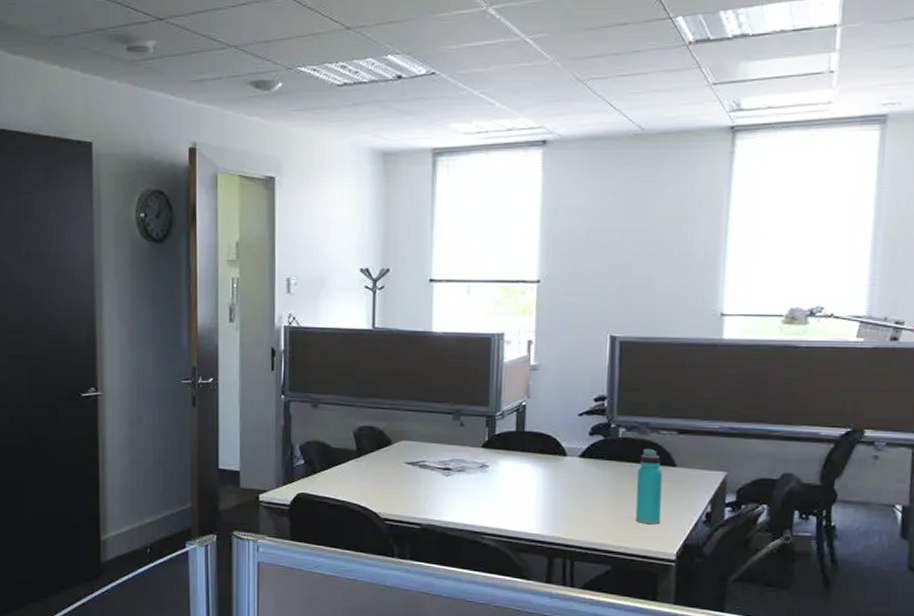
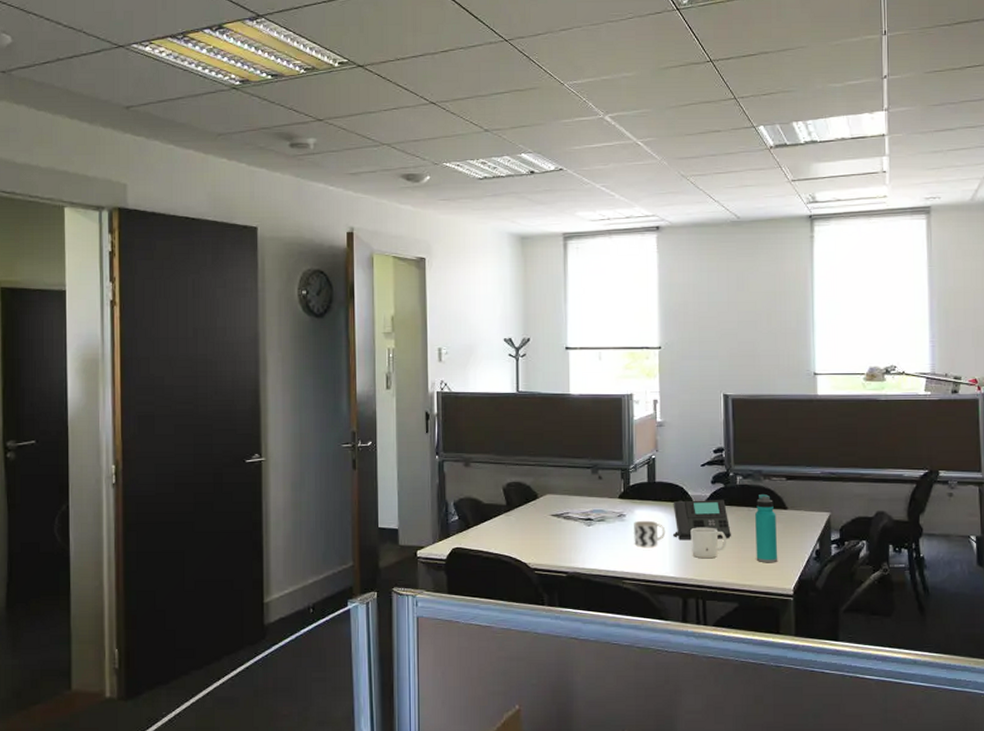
cup: none [496,472,533,503] -> present [633,520,666,548]
phone: none [541,452,608,496] -> present [673,500,731,539]
mug: none [561,482,602,517] -> present [690,527,726,559]

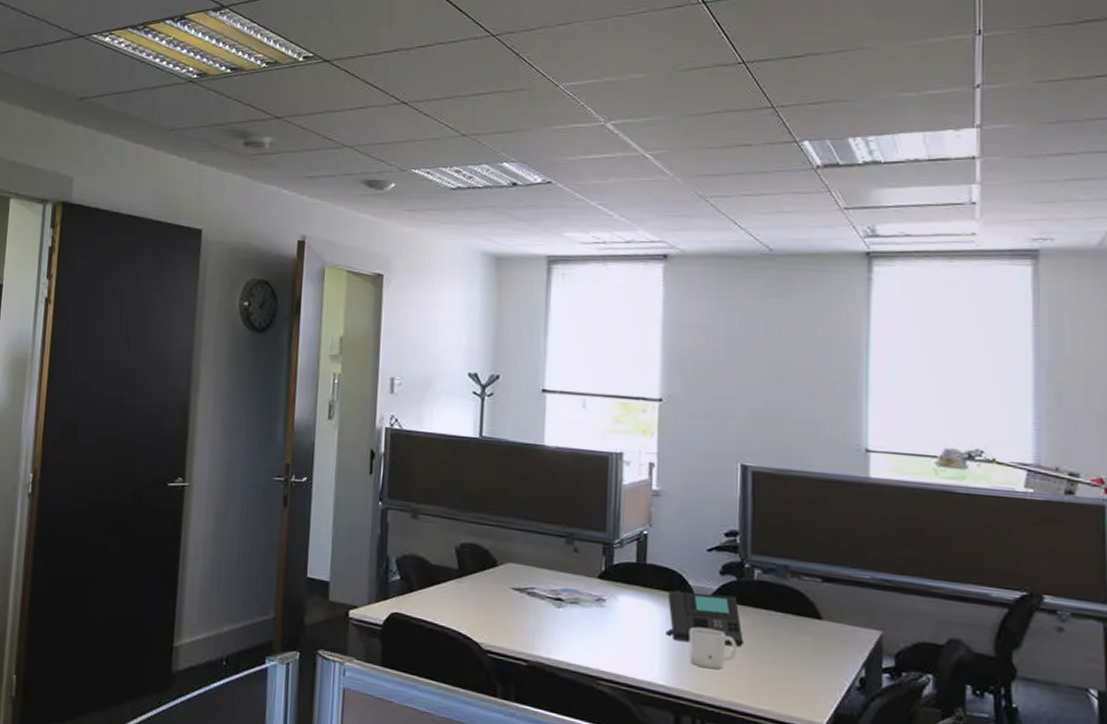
cup: present [633,520,666,548] -> none [613,609,657,646]
water bottle: present [755,493,778,563] -> none [776,595,807,687]

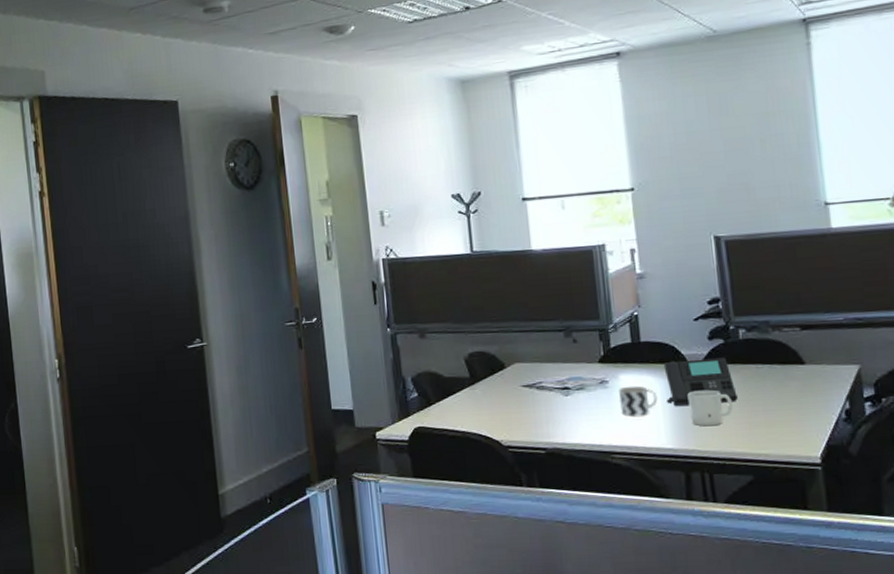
cup: none [613,609,657,646] -> present [618,385,658,418]

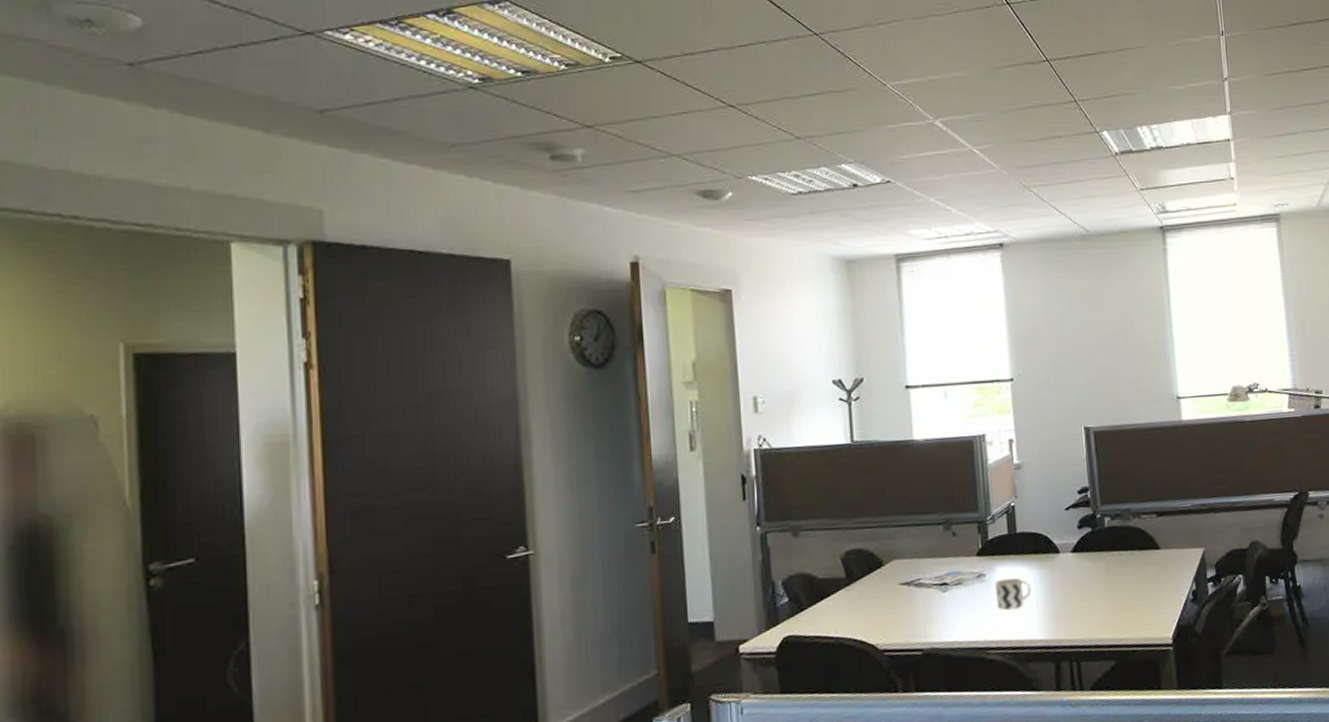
phone: present [663,357,738,406] -> none [1037,545,1103,596]
mug: present [687,389,733,427] -> none [1058,578,1098,615]

